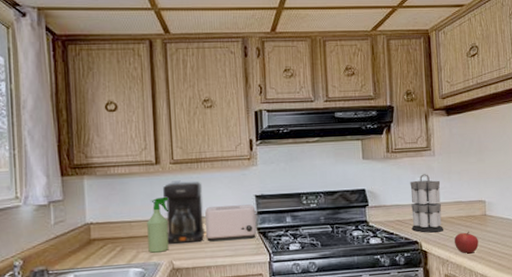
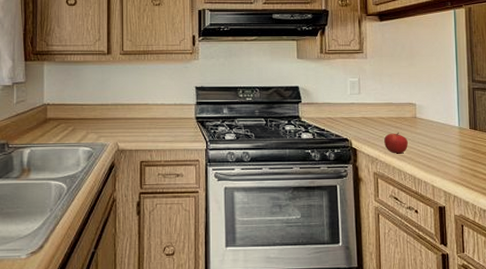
spray bottle: present [147,197,169,253] -> none [97,85,117,134]
coffee maker: present [163,182,205,244] -> none [113,72,148,127]
toaster: present [205,204,257,242] -> none [148,95,197,127]
spice rack: present [410,174,443,233] -> none [342,75,373,131]

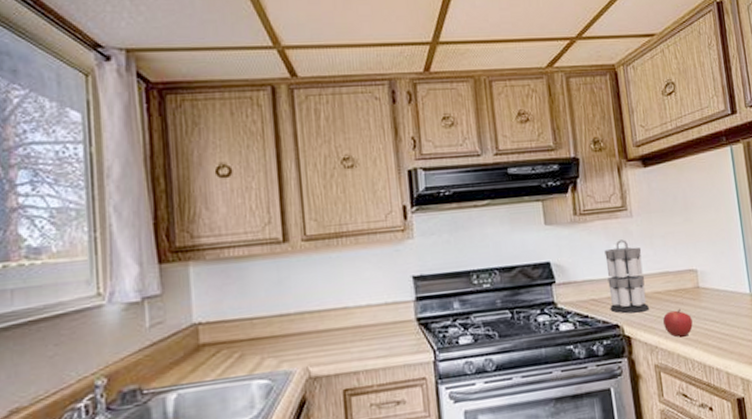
spice rack: none [342,75,373,131] -> present [604,239,649,314]

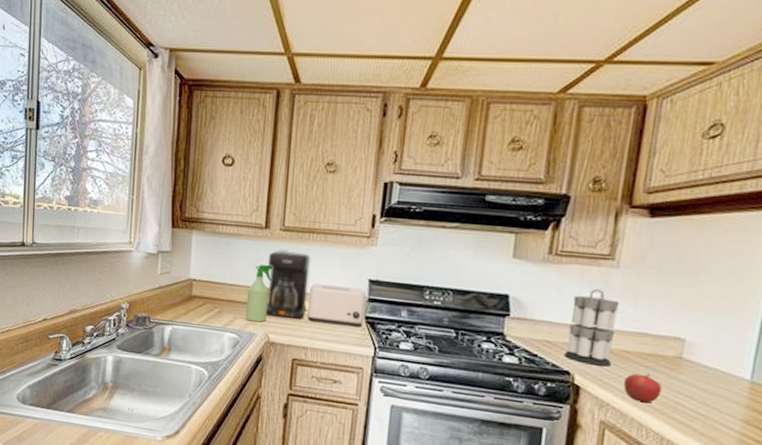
spray bottle: none [273,285,303,358] -> present [245,265,274,323]
coffee maker: none [294,262,350,346] -> present [266,251,310,319]
toaster: none [349,288,416,339] -> present [306,284,369,327]

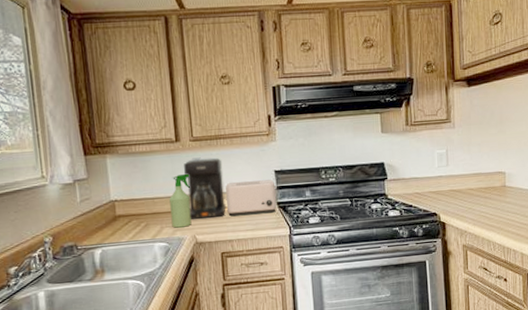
spice rack: present [564,289,620,367] -> none [429,146,462,205]
fruit: present [623,373,662,403] -> none [472,202,497,225]

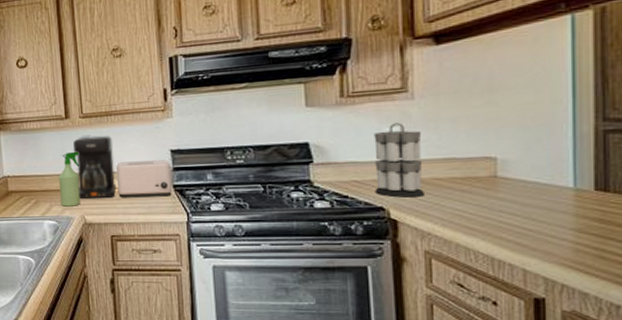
spice rack: none [429,146,462,205] -> present [374,122,424,198]

